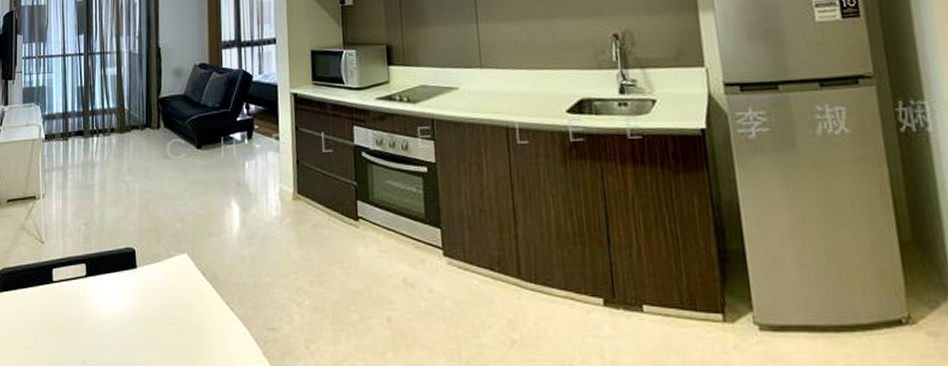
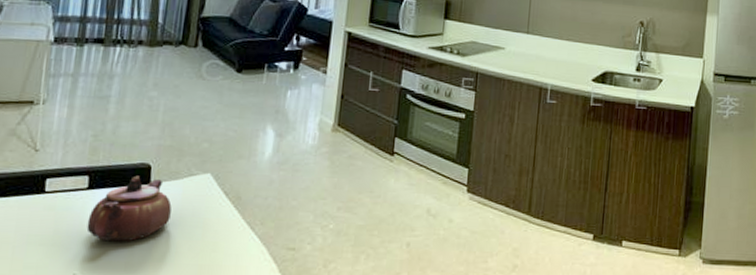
teapot: none [89,260,157,328] -> present [87,175,172,242]

